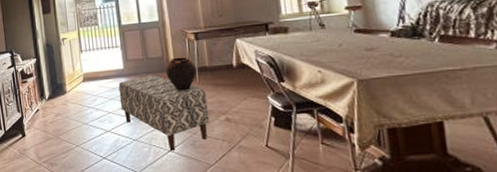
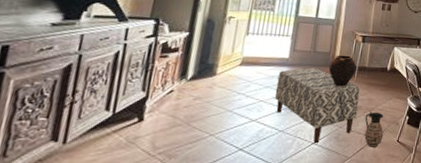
ceramic jug: none [219,115,247,154] -> present [364,111,384,147]

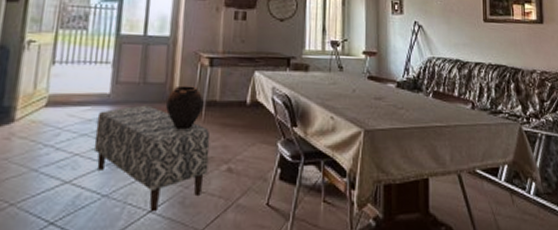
ceramic jug: present [364,111,384,147] -> none [219,163,247,215]

